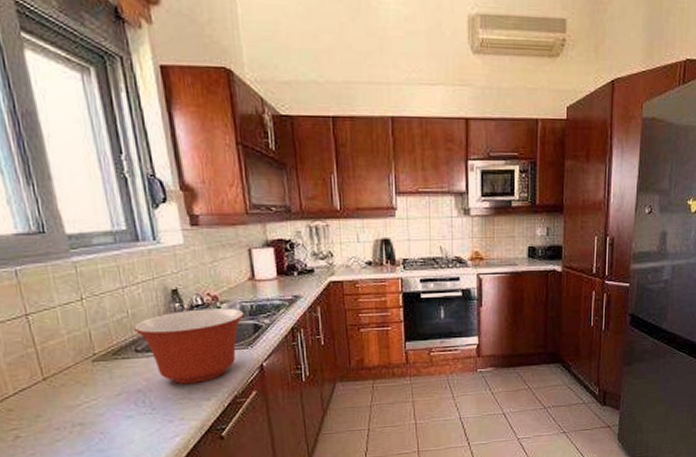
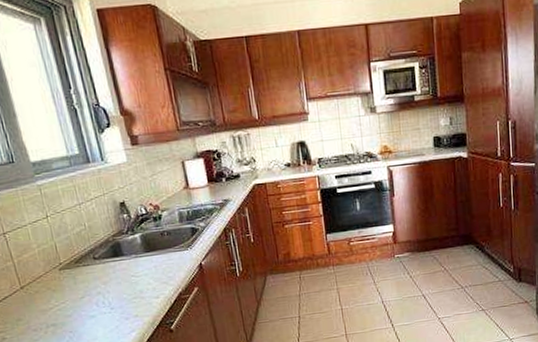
mixing bowl: present [132,308,245,384] -> none [90,215,183,285]

